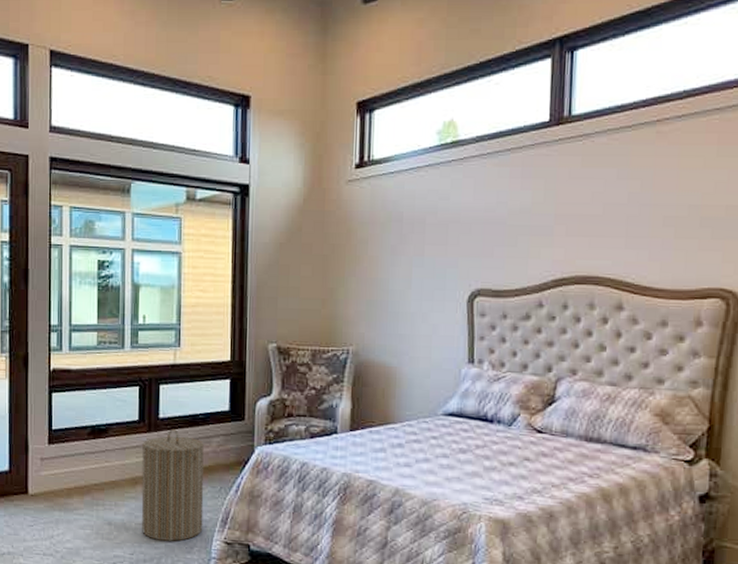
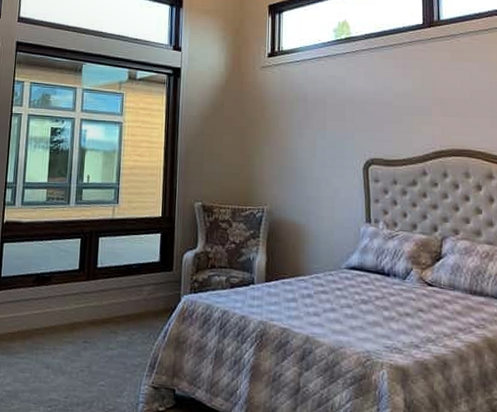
laundry hamper: present [141,429,204,542] -> none [77,278,136,385]

